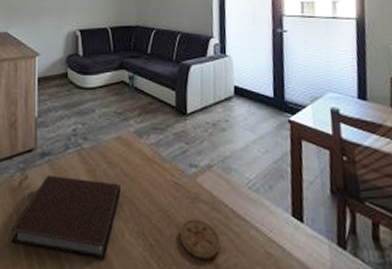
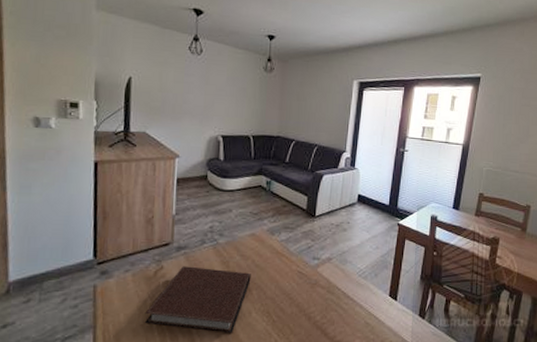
coaster: present [180,219,221,259] -> none [299,300,331,329]

